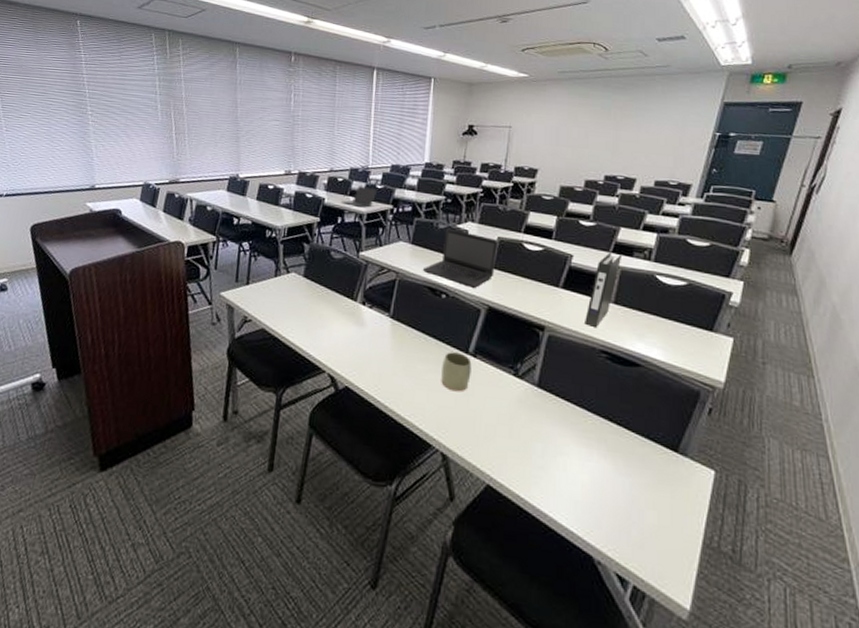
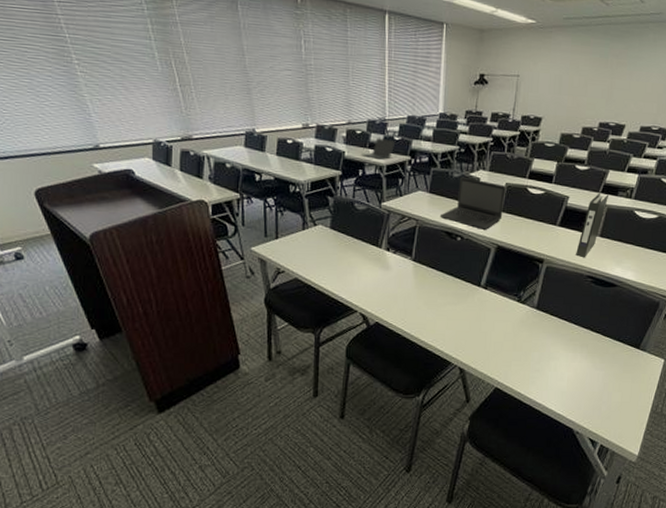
mug: present [441,352,472,392] -> none [458,286,483,319]

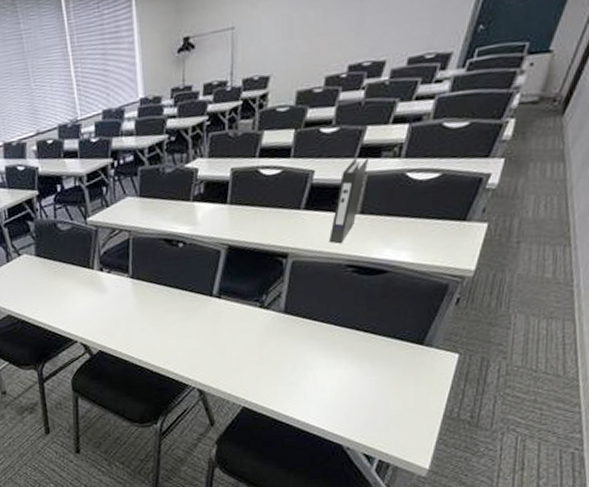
laptop: present [361,138,396,159] -> none [57,142,93,169]
laptop: present [441,176,507,230] -> none [156,170,233,230]

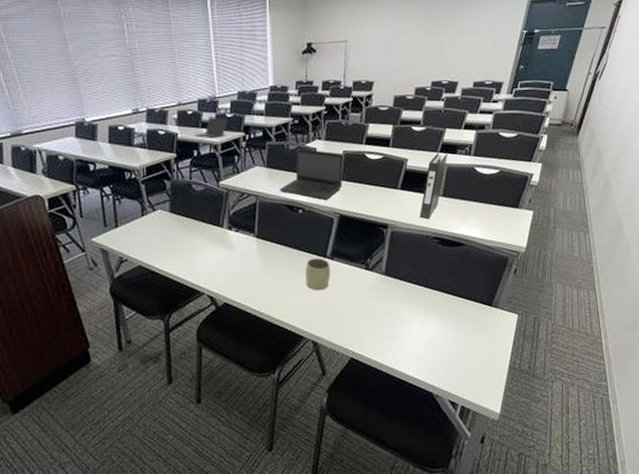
laptop: none [57,142,93,169] -> present [195,116,228,138]
laptop: none [156,170,233,230] -> present [280,148,344,200]
mug: none [188,297,218,334] -> present [305,258,330,291]

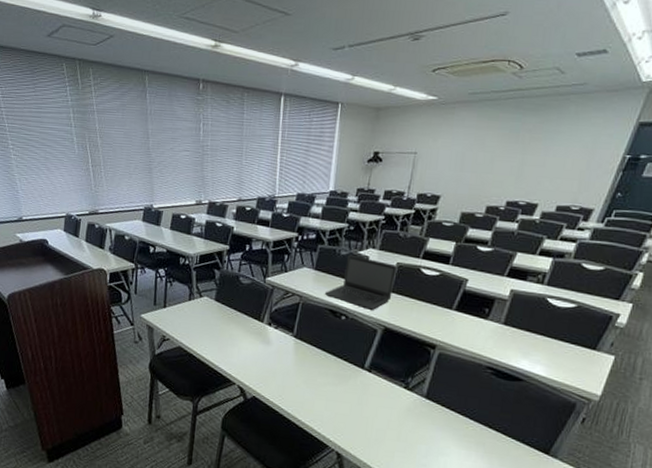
laptop: present [195,116,228,138] -> none [249,214,284,235]
mug: present [305,258,330,291] -> none [338,367,367,402]
binder: present [420,152,448,220] -> none [474,276,517,347]

